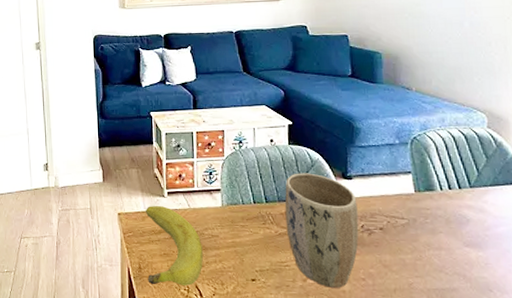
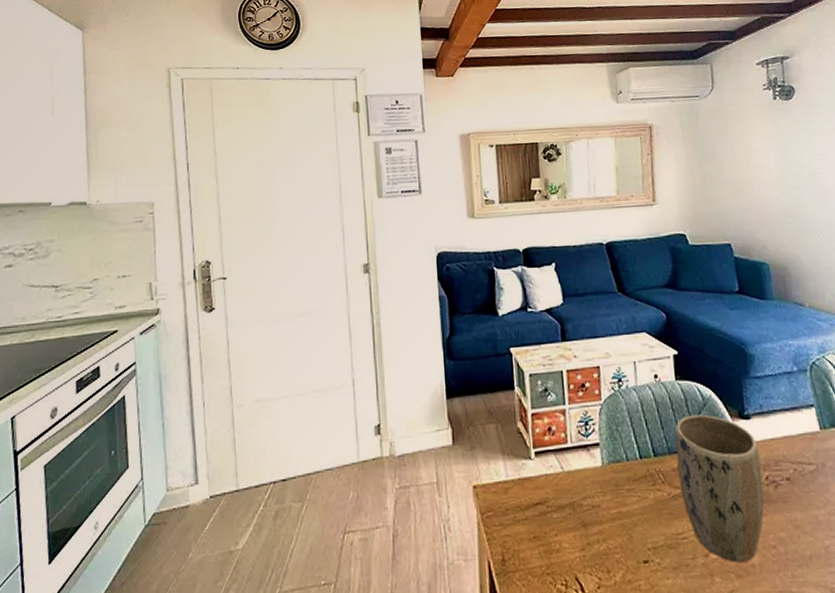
fruit: present [146,206,203,287] -> none [508,471,583,583]

